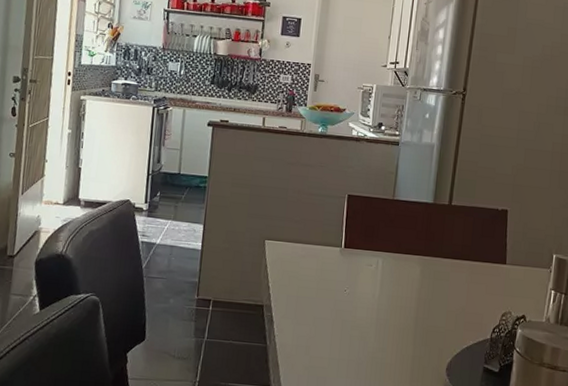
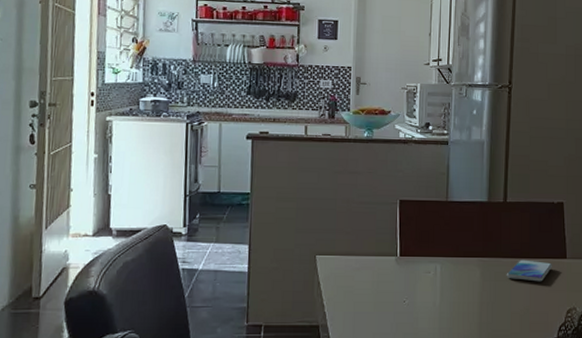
smartphone: none [445,261,492,284] -> present [506,259,553,282]

